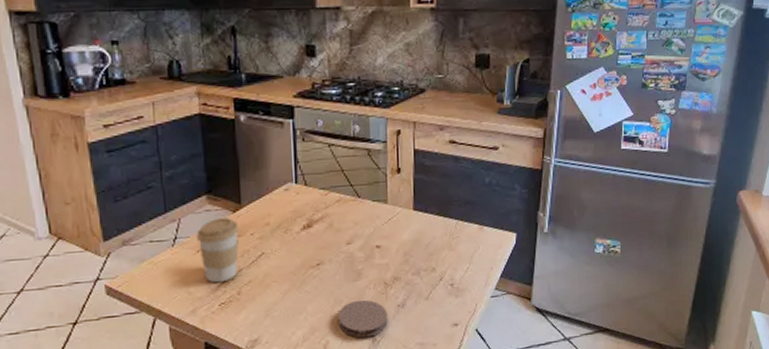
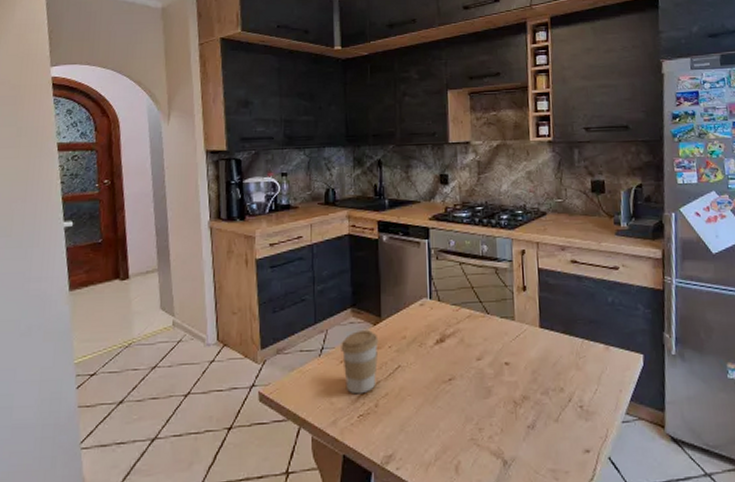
coaster: present [337,299,388,338] -> none [468,418,519,460]

